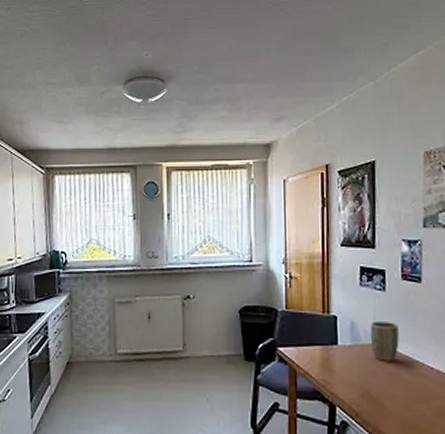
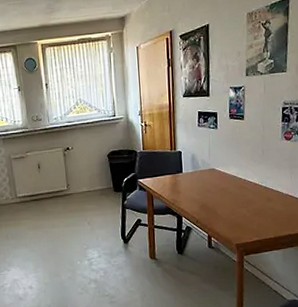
plant pot: present [369,322,399,362] -> none [206,151,228,181]

